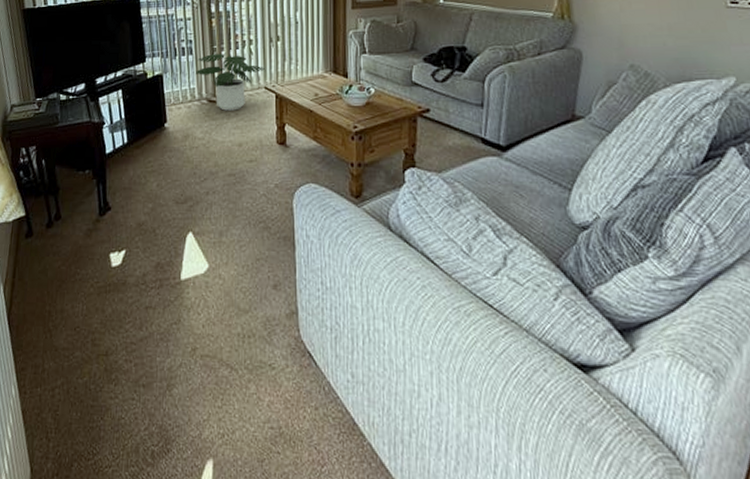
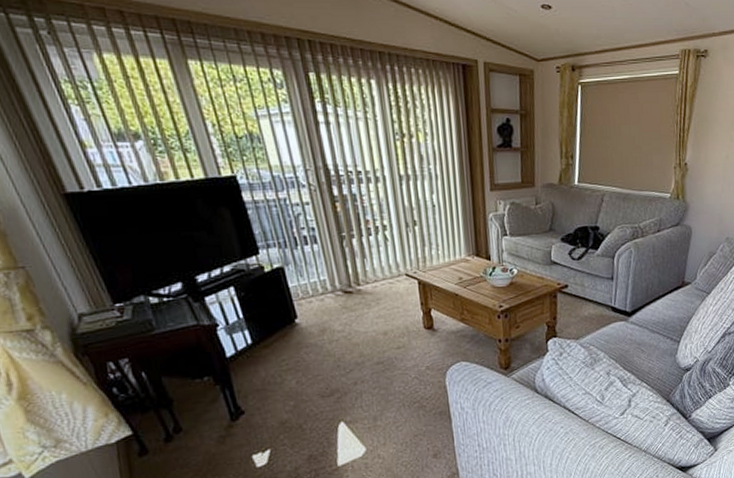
potted plant: present [196,54,265,111] -> none [324,241,404,301]

